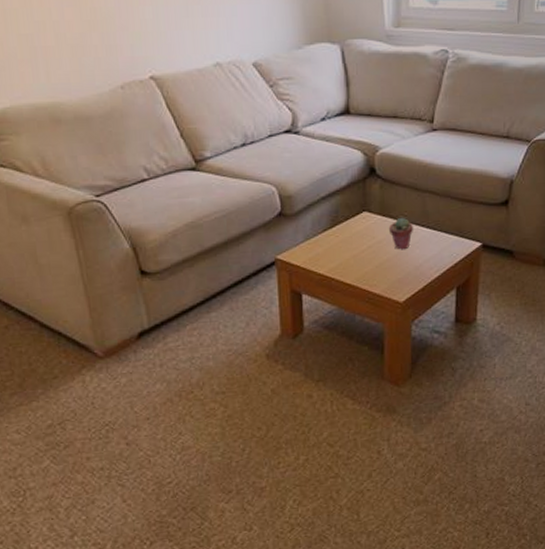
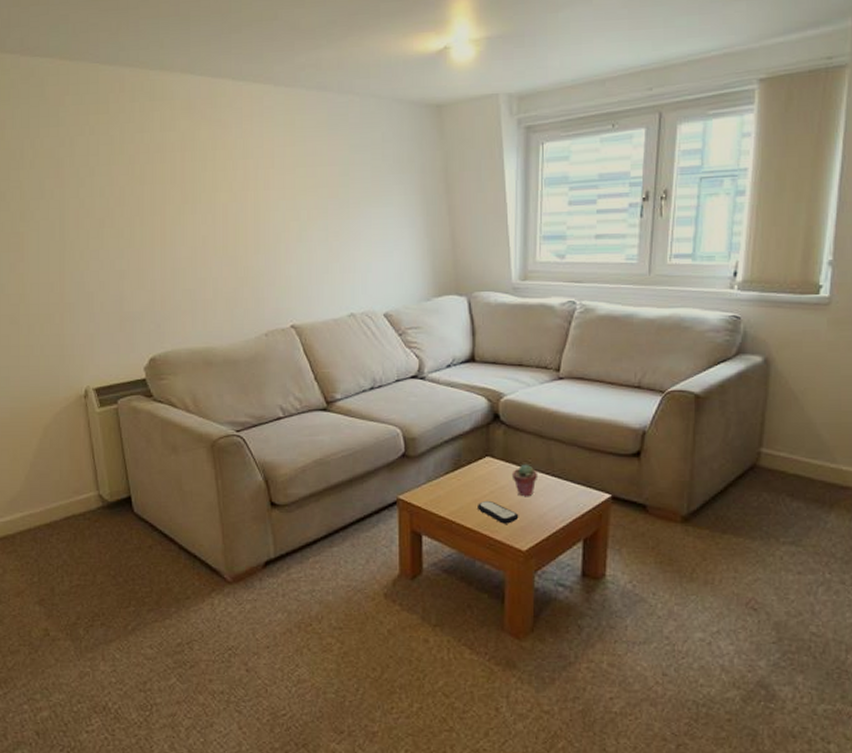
remote control: none [356,255,396,278] -> present [478,500,519,524]

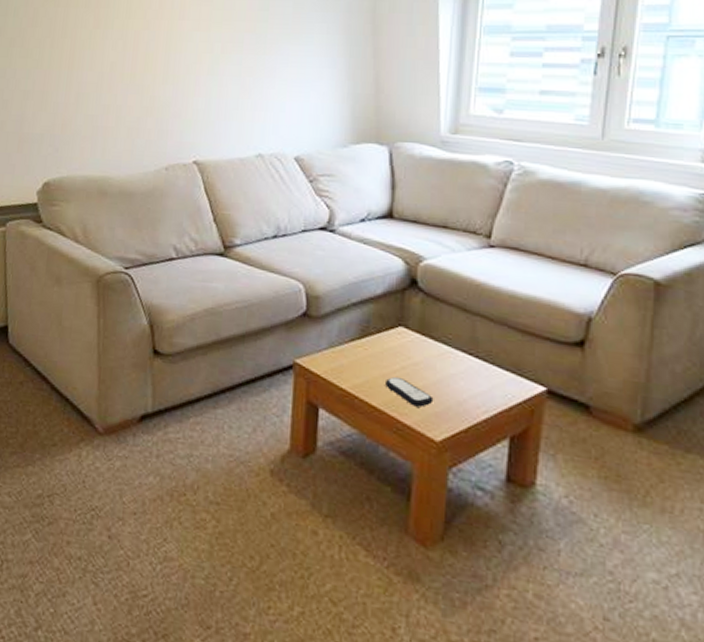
potted succulent: present [511,464,537,497] -> none [427,339,458,379]

